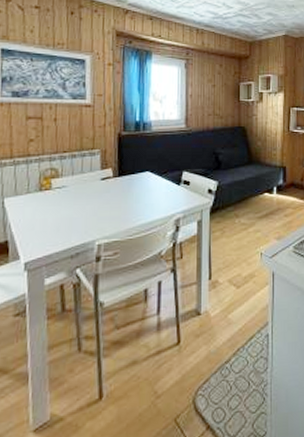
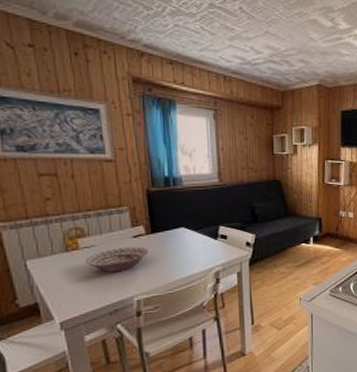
decorative bowl: none [55,189,115,214] -> present [85,246,149,273]

